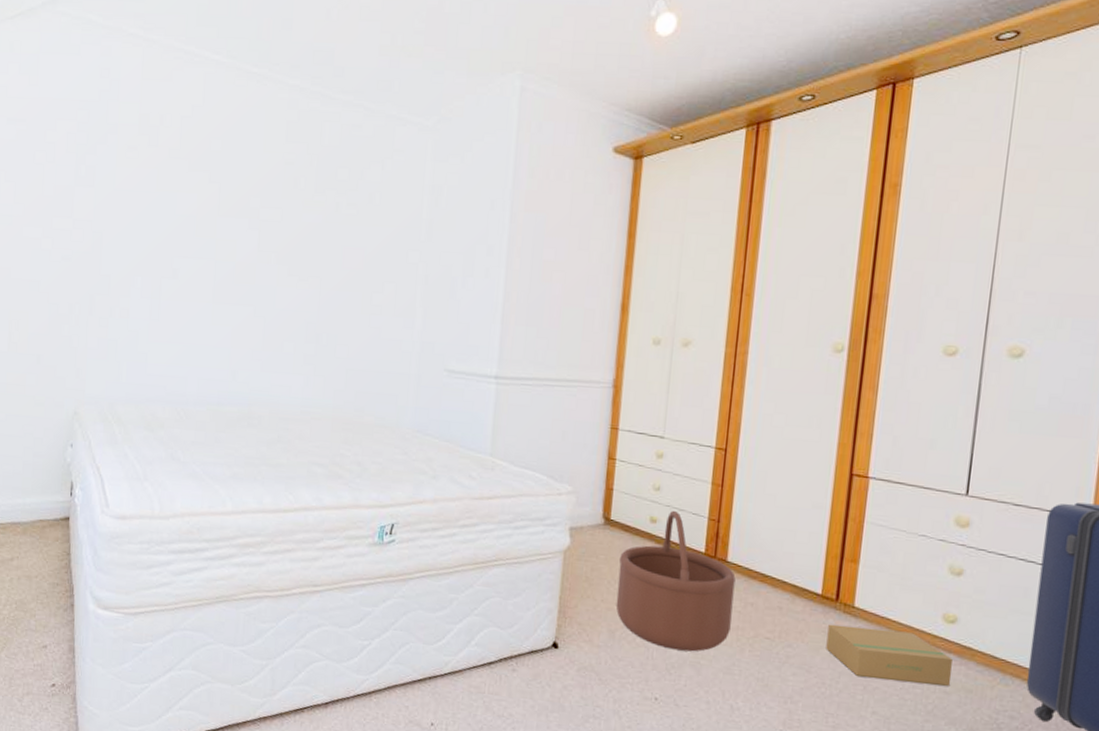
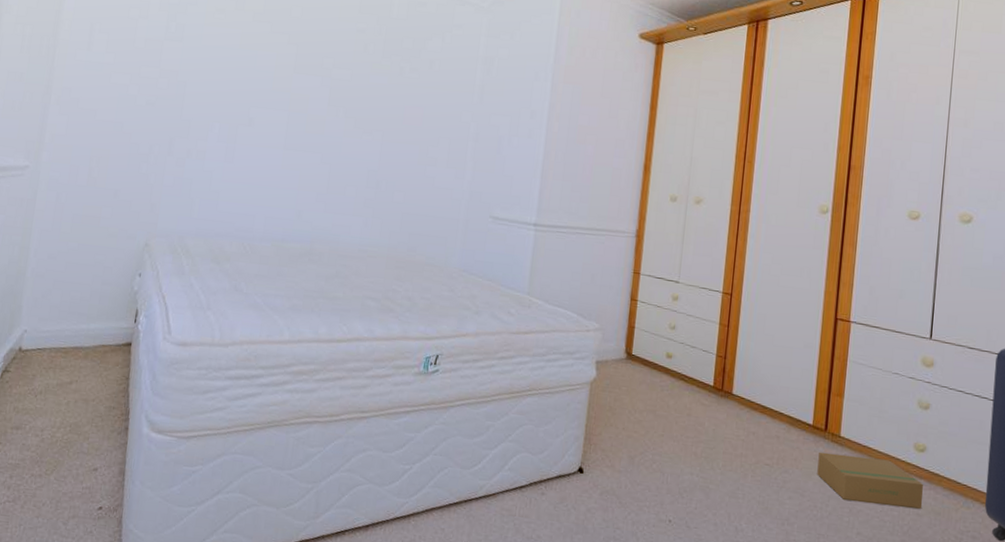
basket: present [616,510,736,652] -> none [635,347,740,477]

